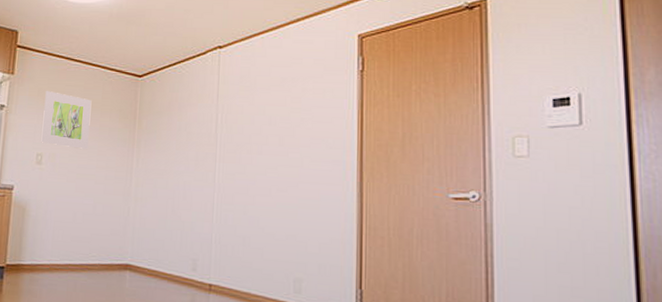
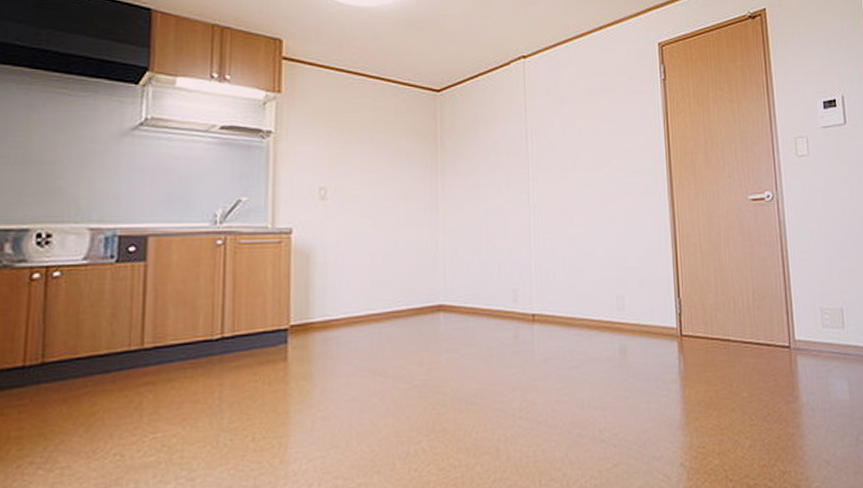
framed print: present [41,91,92,149] -> none [323,112,383,178]

